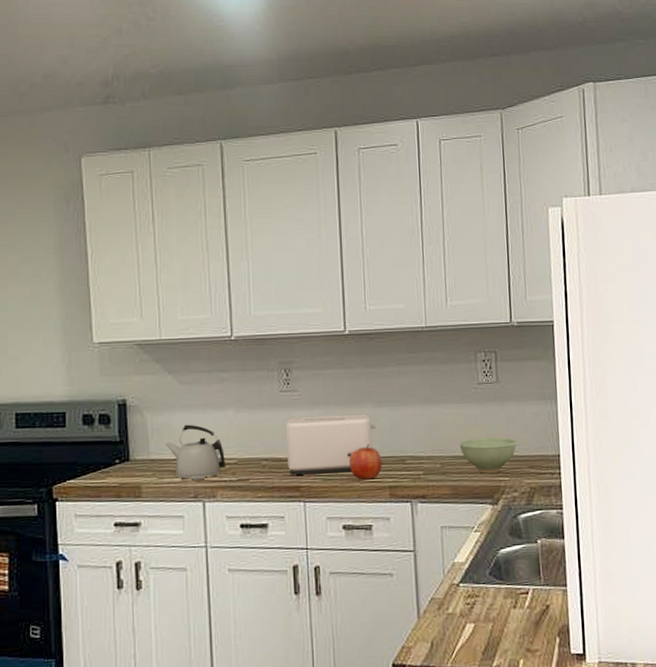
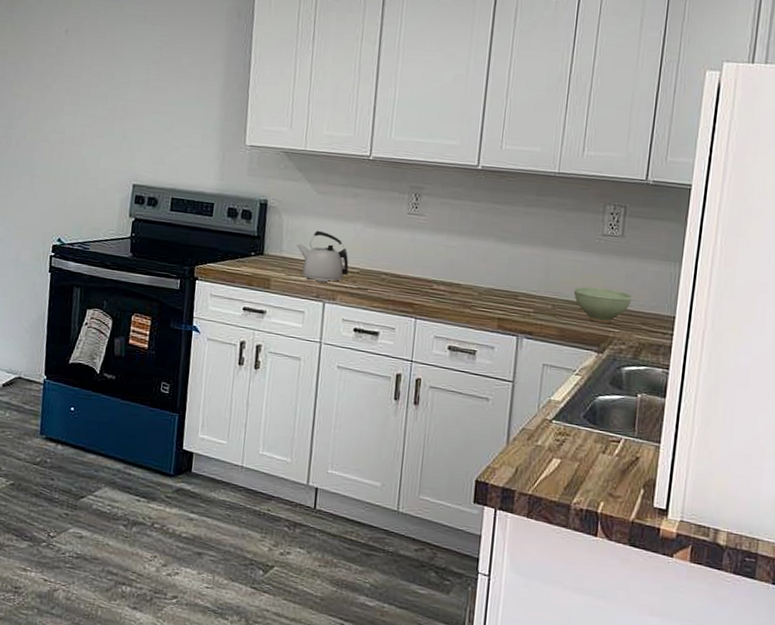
toaster: present [285,413,376,475] -> none [404,239,495,299]
fruit: present [349,444,382,480] -> none [463,275,496,309]

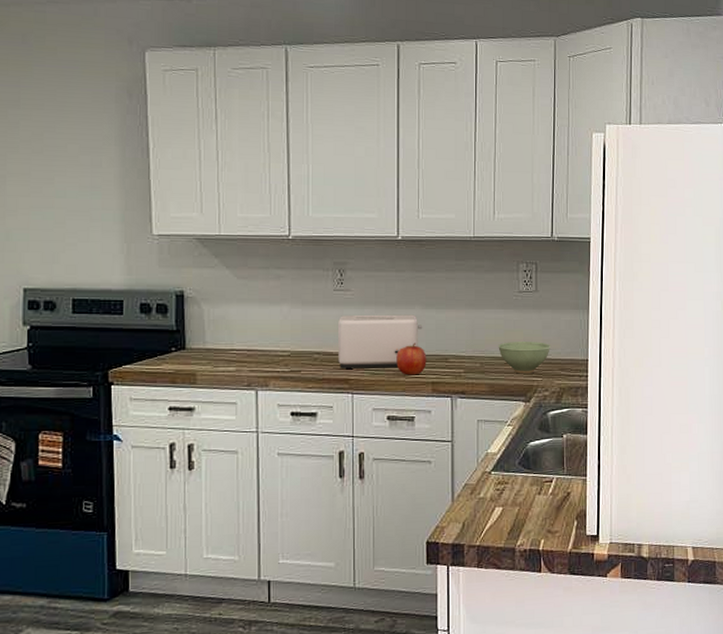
kettle: present [297,230,349,283] -> none [221,317,280,370]
toaster: none [404,239,495,299] -> present [337,314,423,369]
fruit: none [463,275,496,309] -> present [396,342,427,376]

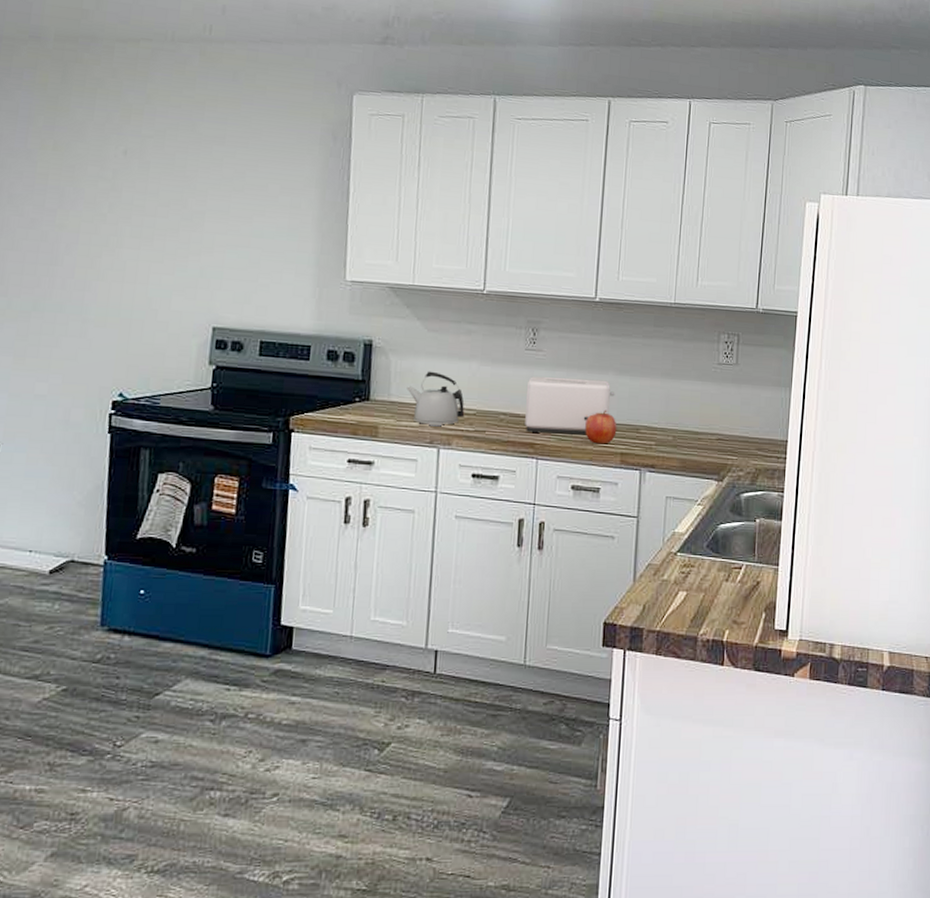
kettle: none [221,317,280,370] -> present [406,371,465,427]
bowl: present [498,342,552,374] -> none [693,416,749,451]

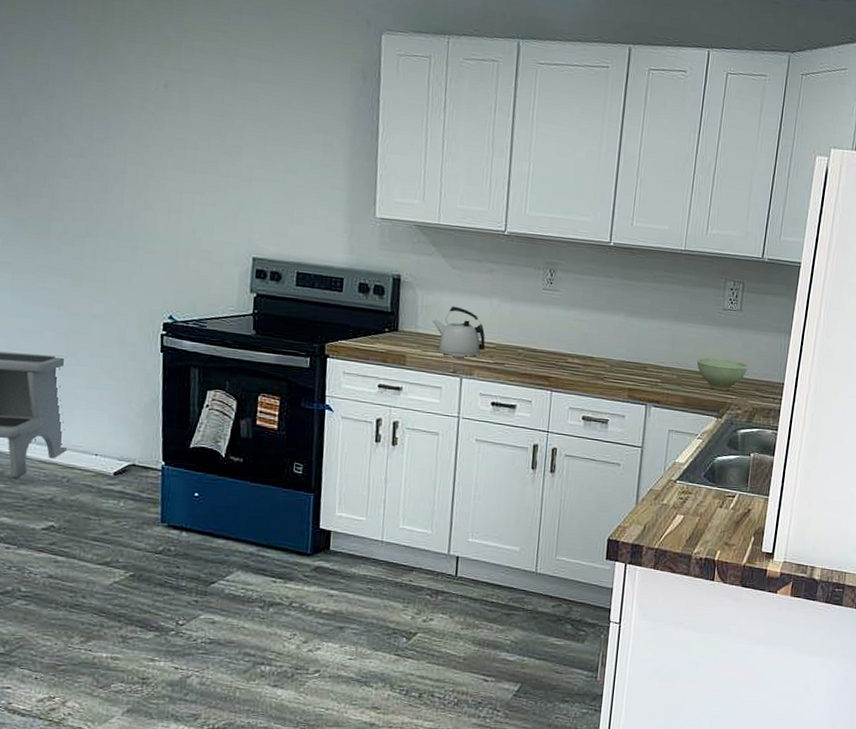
toaster: present [523,376,615,435] -> none [539,314,626,371]
fruit: present [585,410,617,445] -> none [596,348,626,380]
bowl: none [693,416,749,451] -> present [696,357,750,391]

